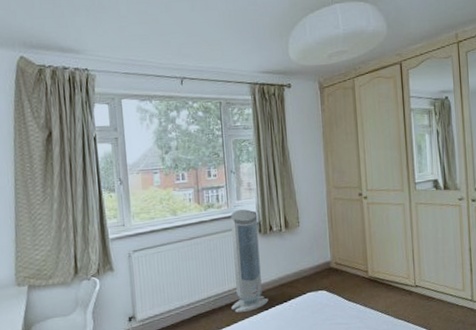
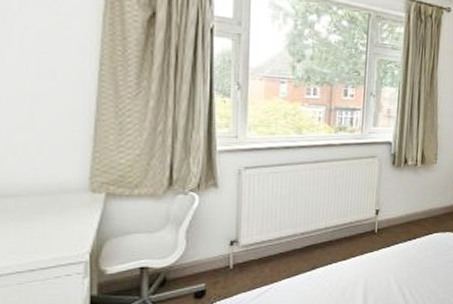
air purifier: present [230,209,269,313] -> none [351,137,393,248]

